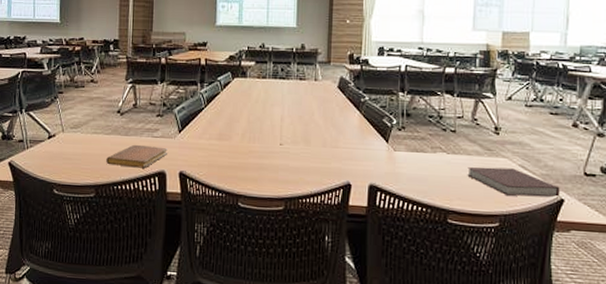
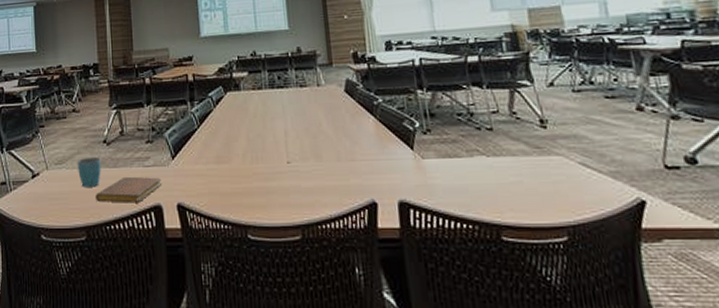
mug: none [92,125,114,151] -> present [78,158,101,187]
notebook: present [467,167,560,197] -> none [515,167,639,201]

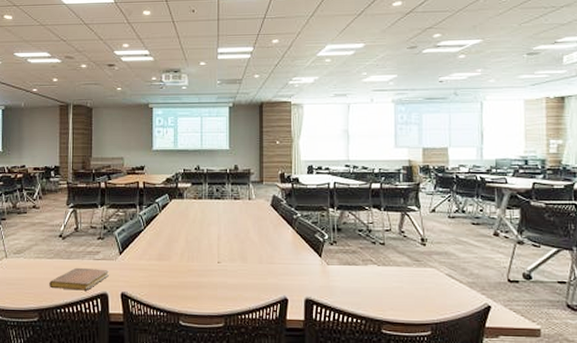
mug: present [78,158,101,187] -> none [35,249,56,275]

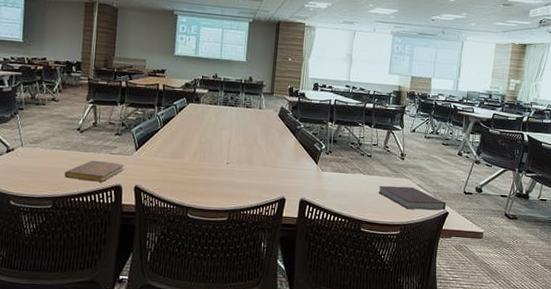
notebook: none [398,277,486,305] -> present [378,185,446,210]

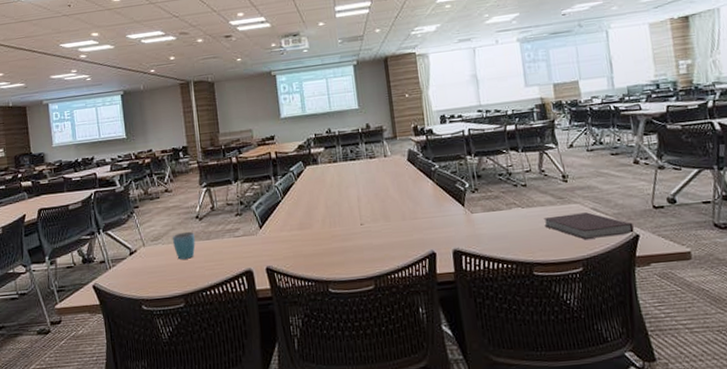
mug: none [51,141,73,166] -> present [173,232,196,260]
notebook: present [64,160,124,182] -> none [191,245,252,272]

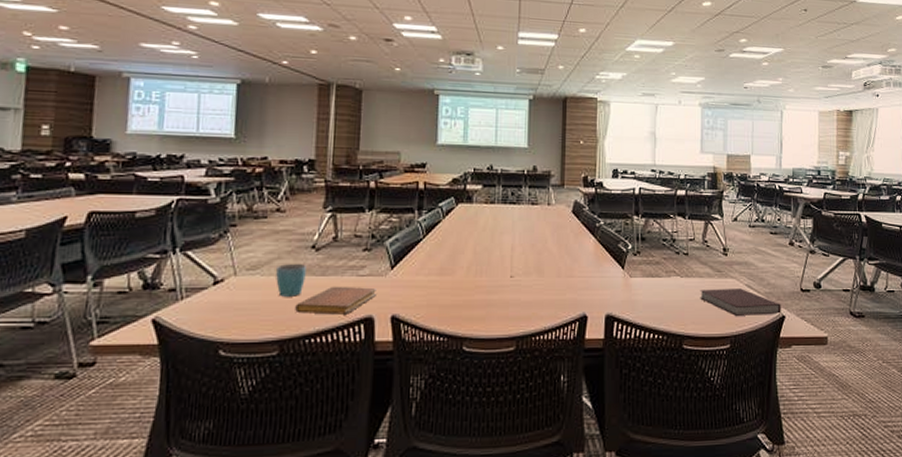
notebook: none [191,245,252,272] -> present [295,286,376,315]

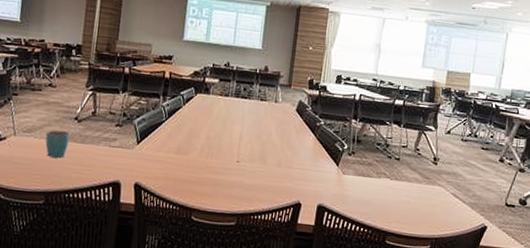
notebook: present [295,286,376,315] -> none [59,152,124,178]
notebook: present [700,288,781,316] -> none [406,193,484,224]

